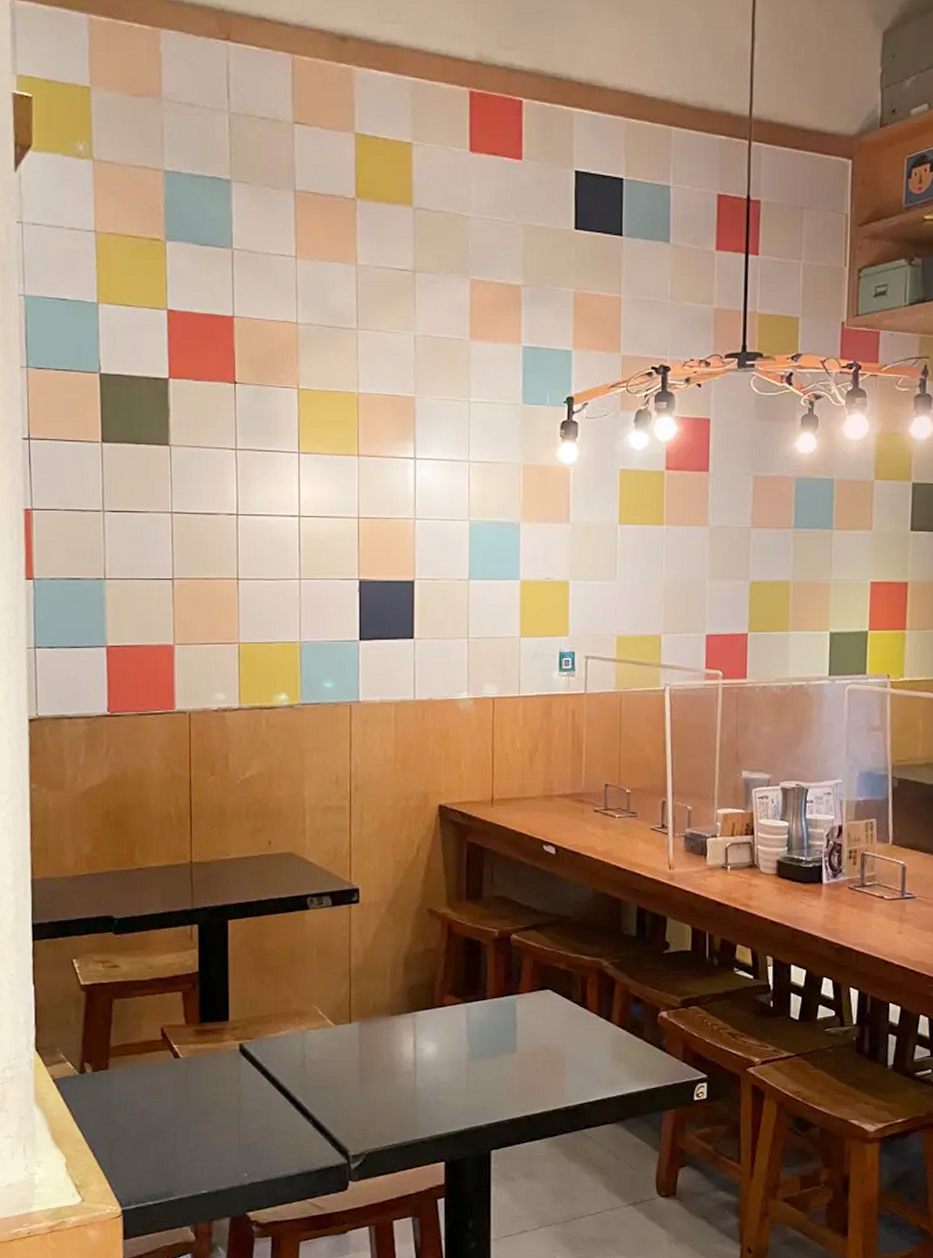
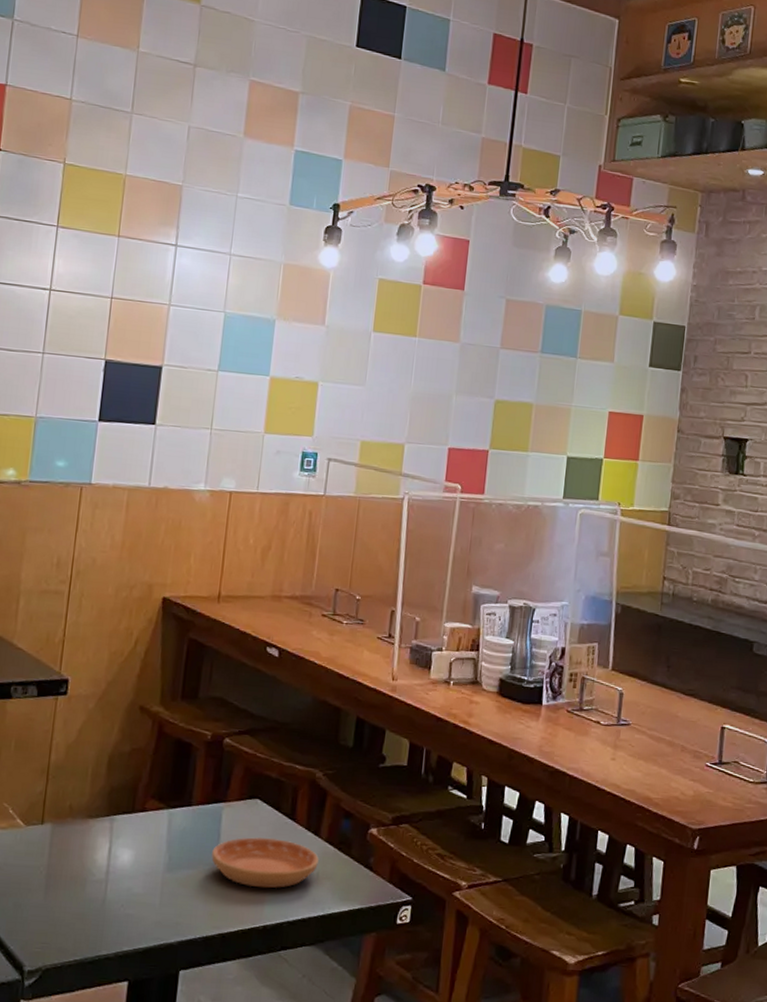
saucer: none [510,1025,613,1073] -> present [211,837,319,889]

